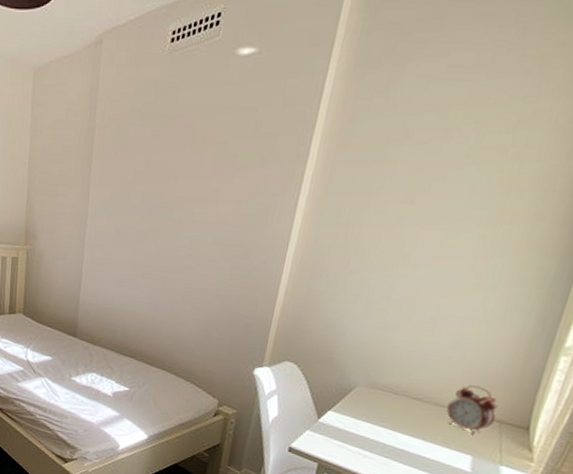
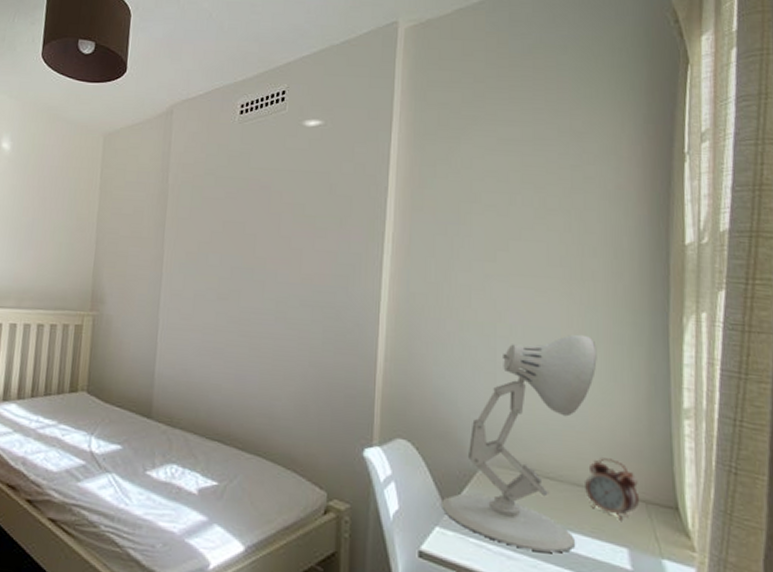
desk lamp: none [314,275,495,456] -> present [442,334,597,553]

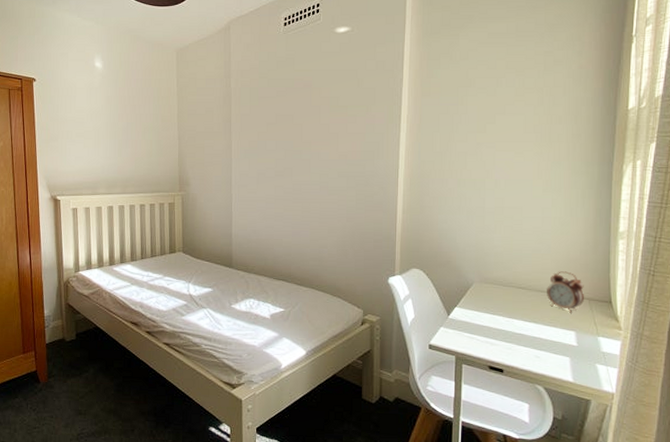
desk lamp: present [442,334,597,553] -> none [445,183,559,338]

